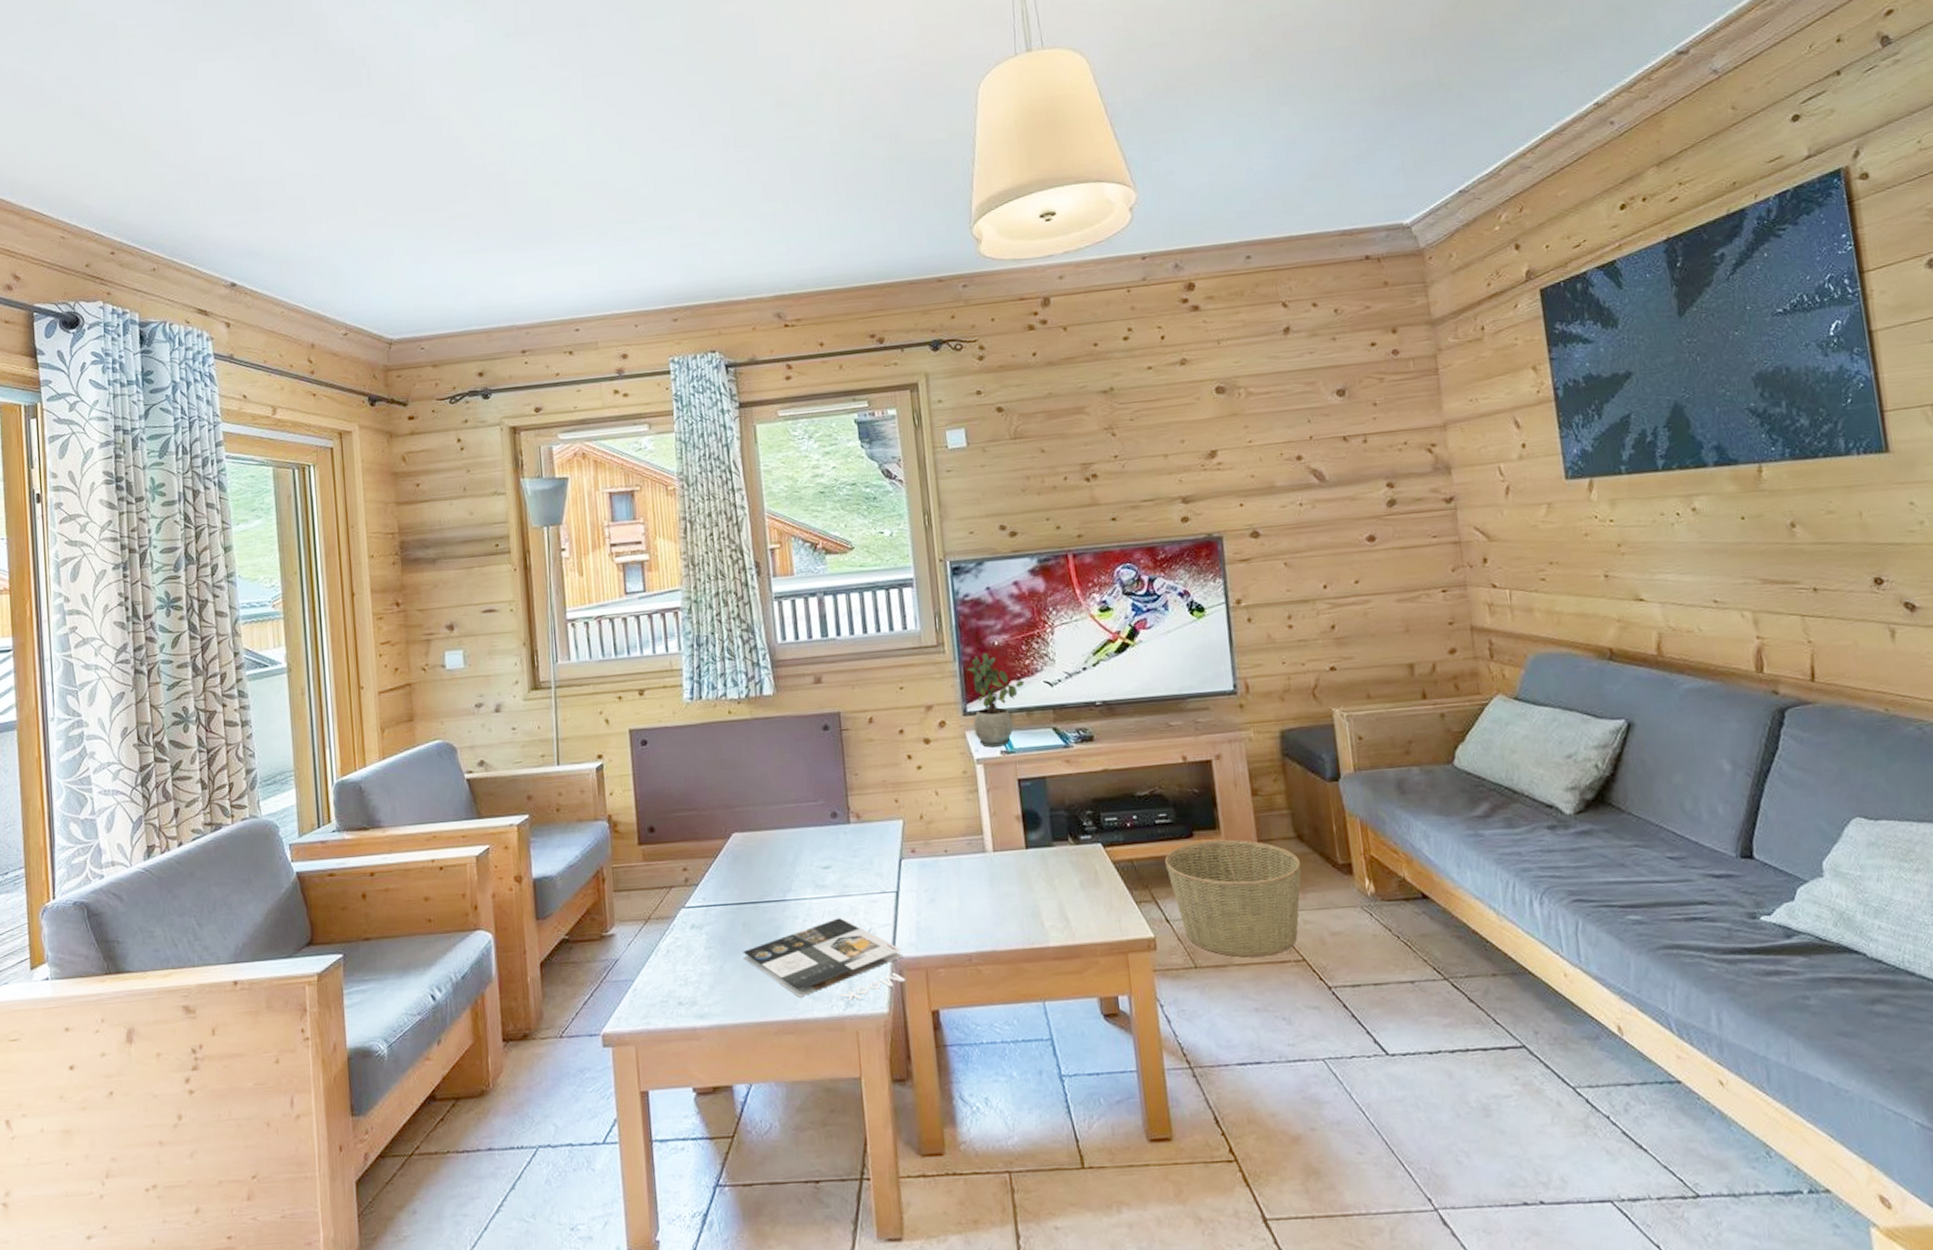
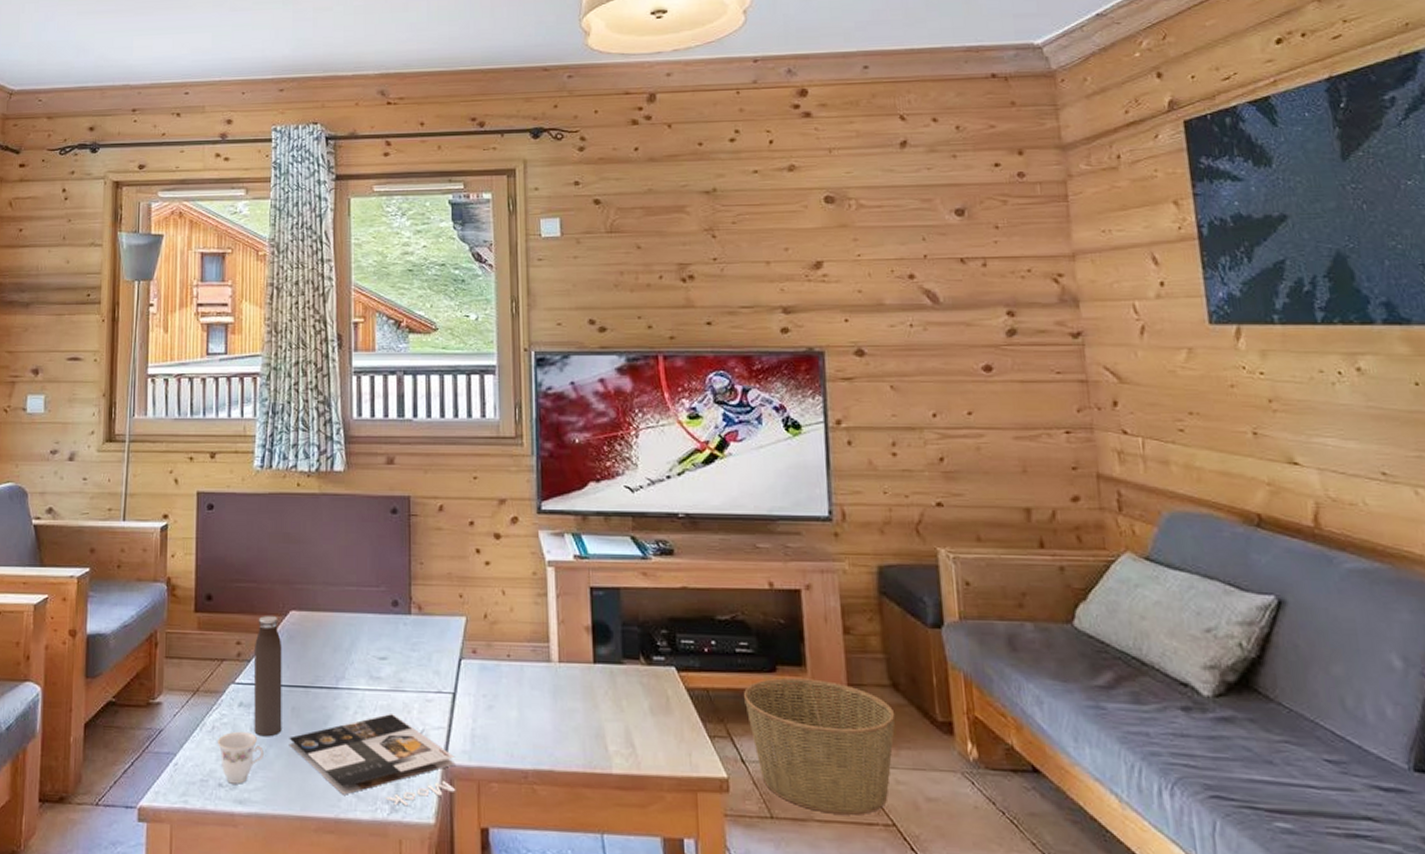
teacup: none [674,951,720,1001] -> present [218,731,264,784]
water bottle: none [701,839,735,954] -> present [254,615,282,737]
potted plant: present [967,652,1025,748] -> none [545,449,605,550]

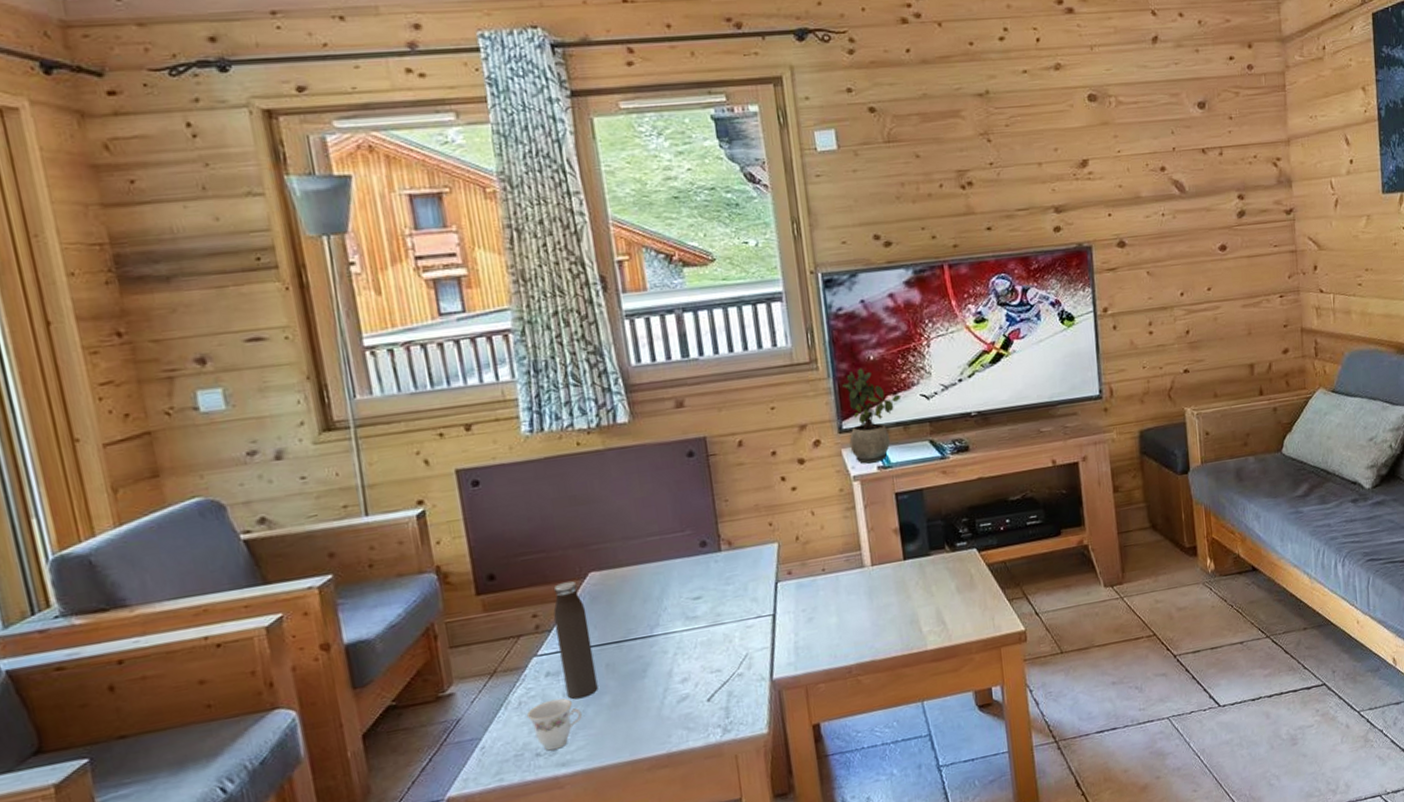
magazine: present [289,714,456,807] -> none [607,647,786,731]
potted plant: none [545,449,605,550] -> present [842,368,902,464]
basket: present [744,678,896,815] -> none [1035,533,1155,640]

